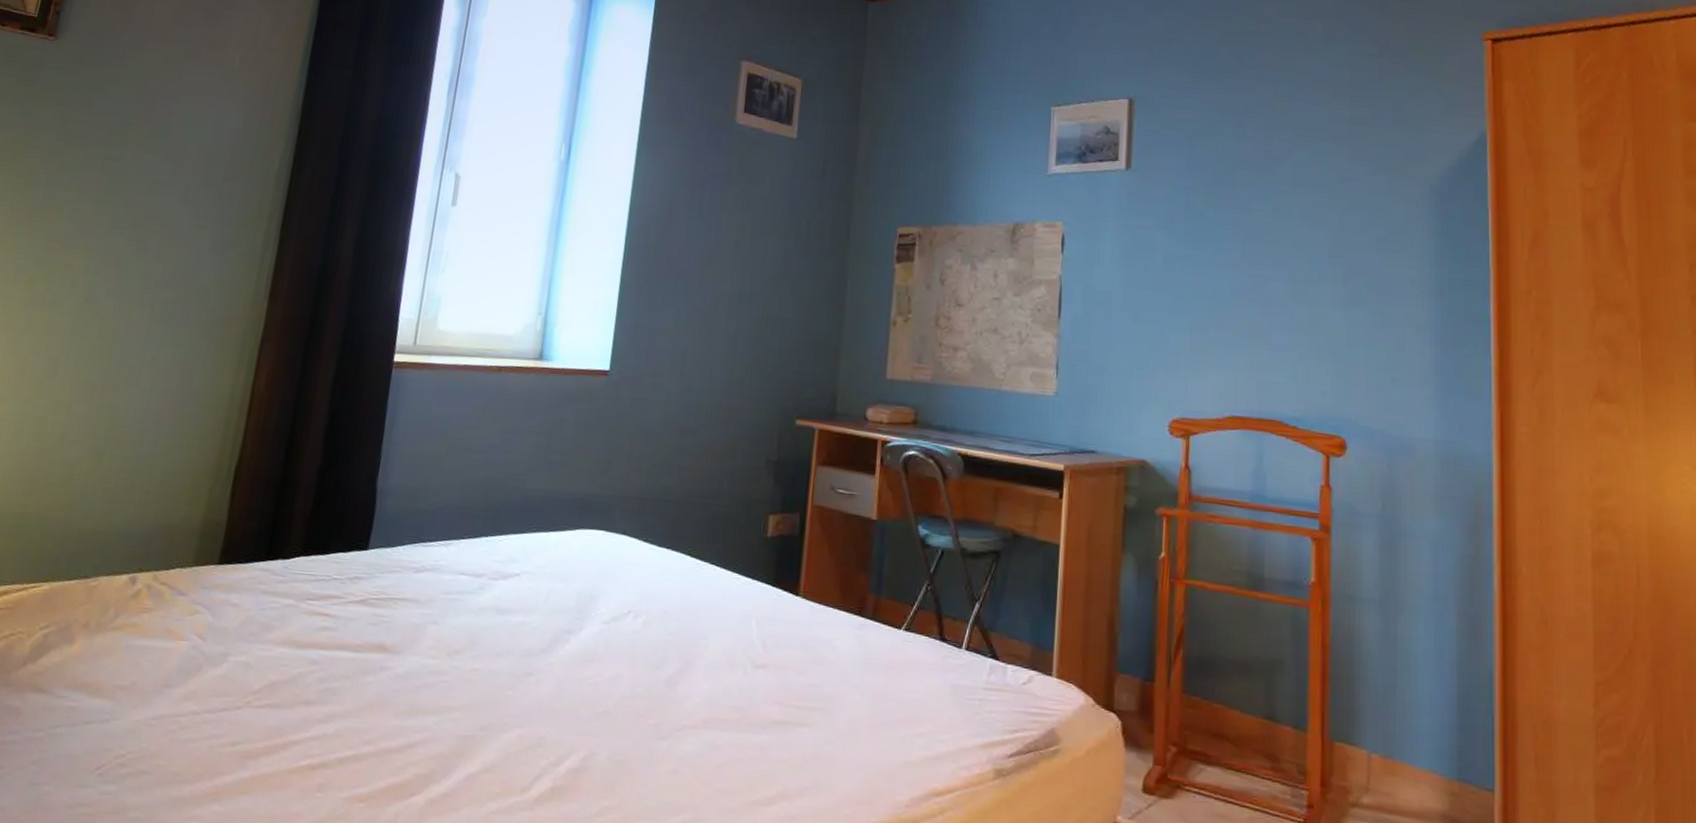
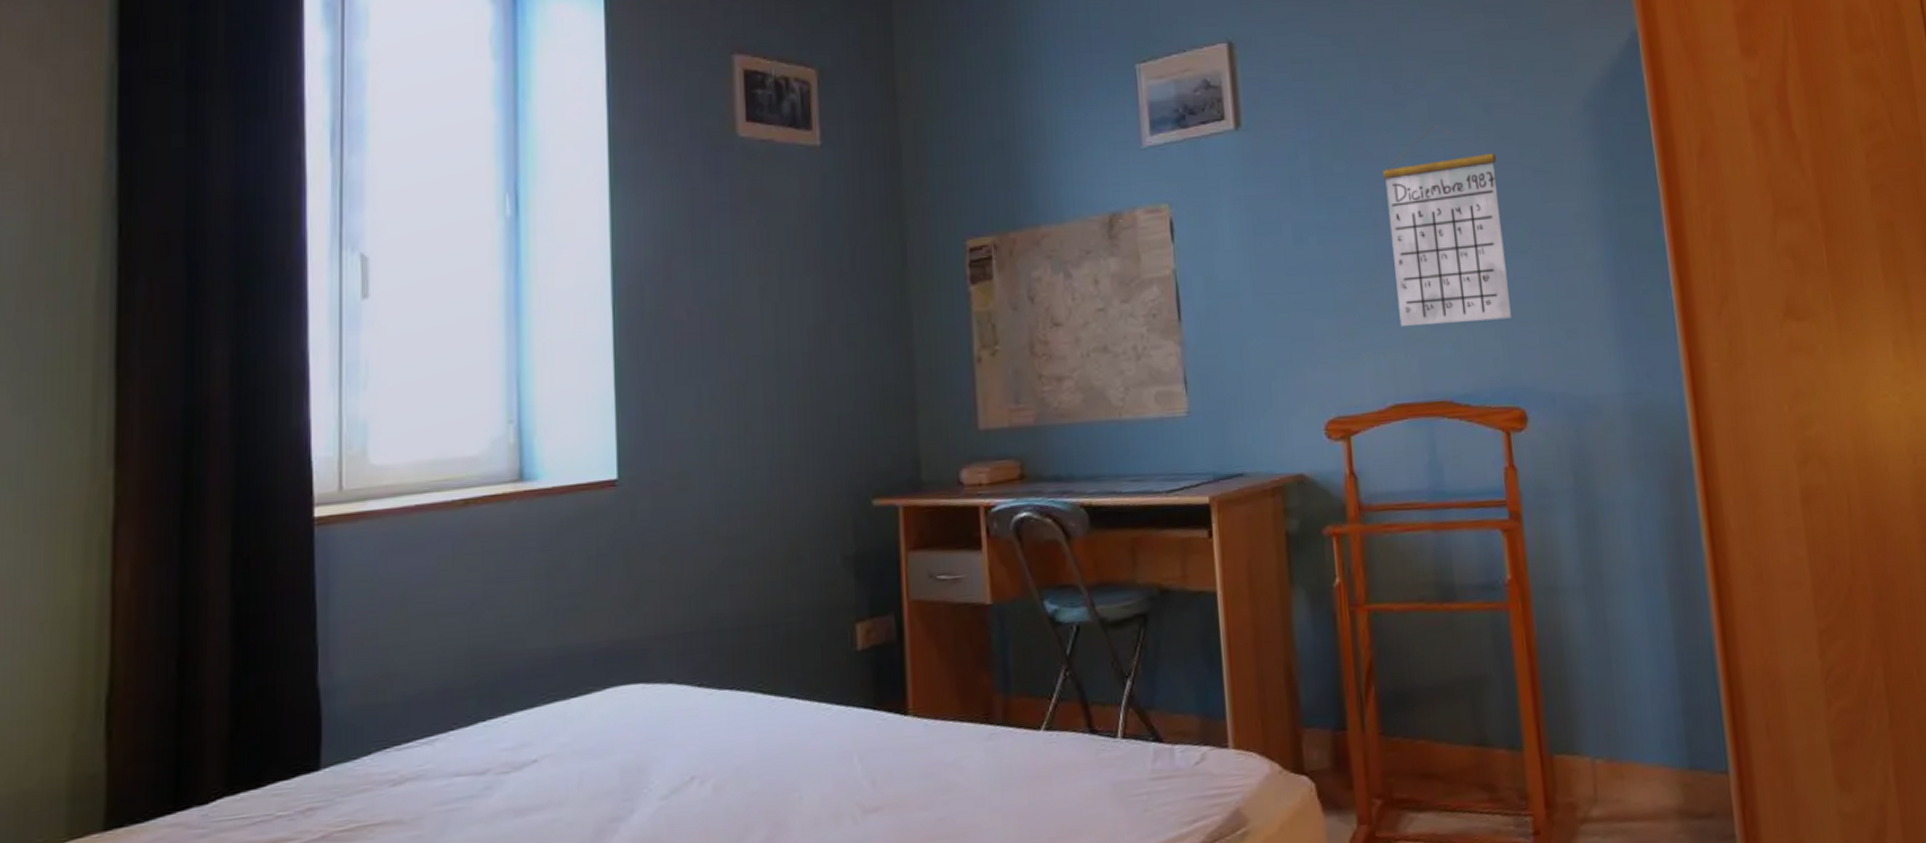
calendar: none [1245,188,1346,360] -> present [1383,125,1512,327]

